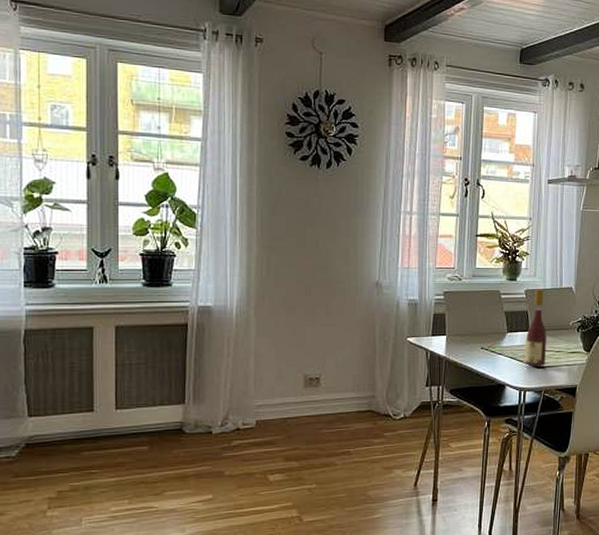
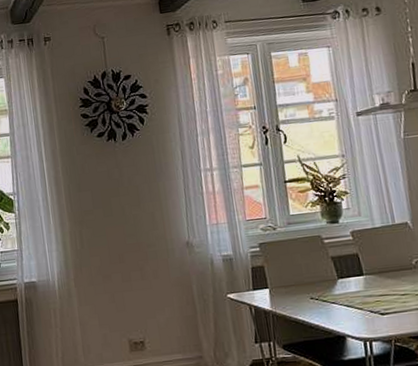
wine bottle: present [524,289,547,367] -> none [361,228,391,314]

